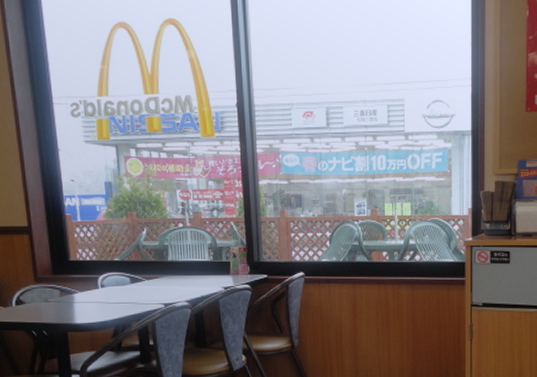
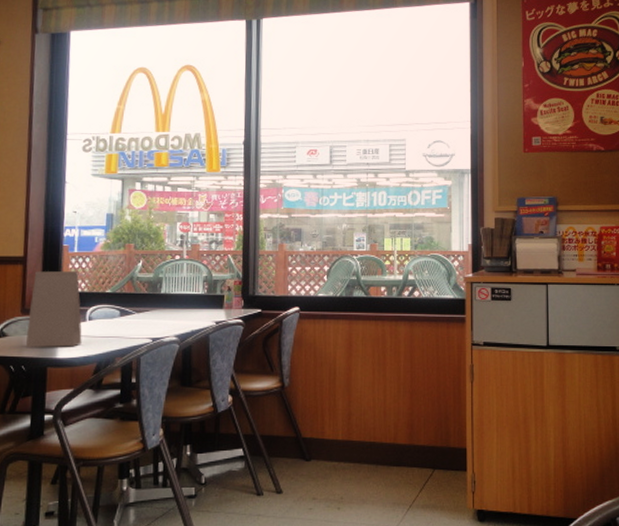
paper bag: none [42,240,97,315] -> present [25,271,82,348]

